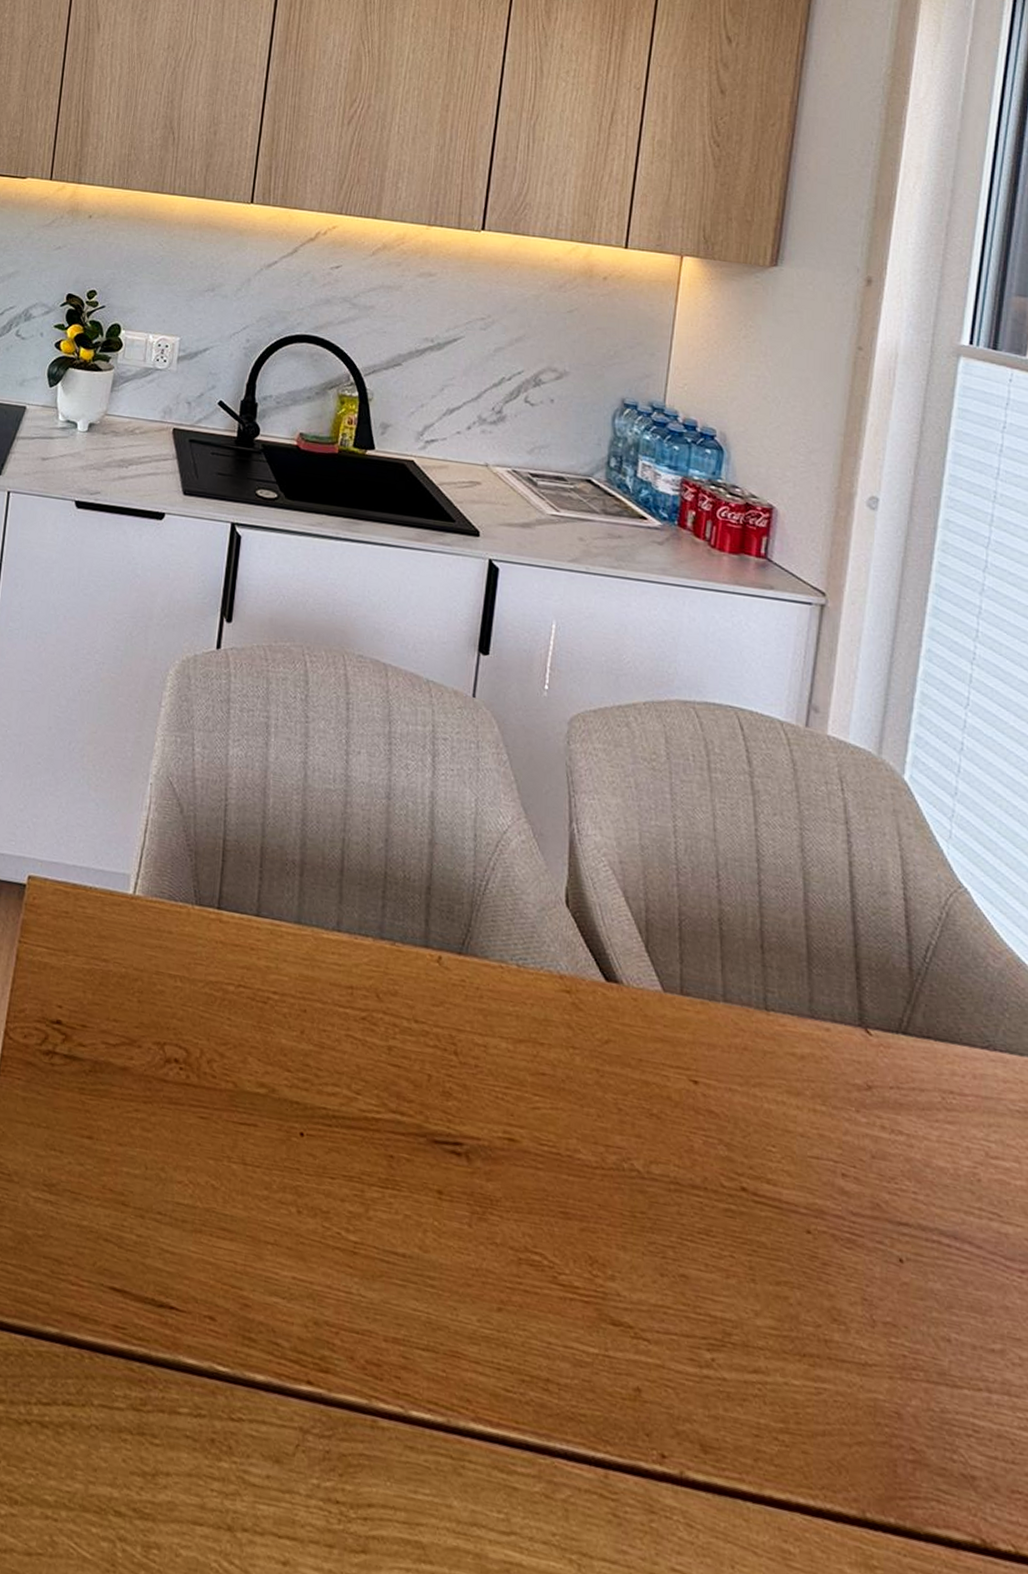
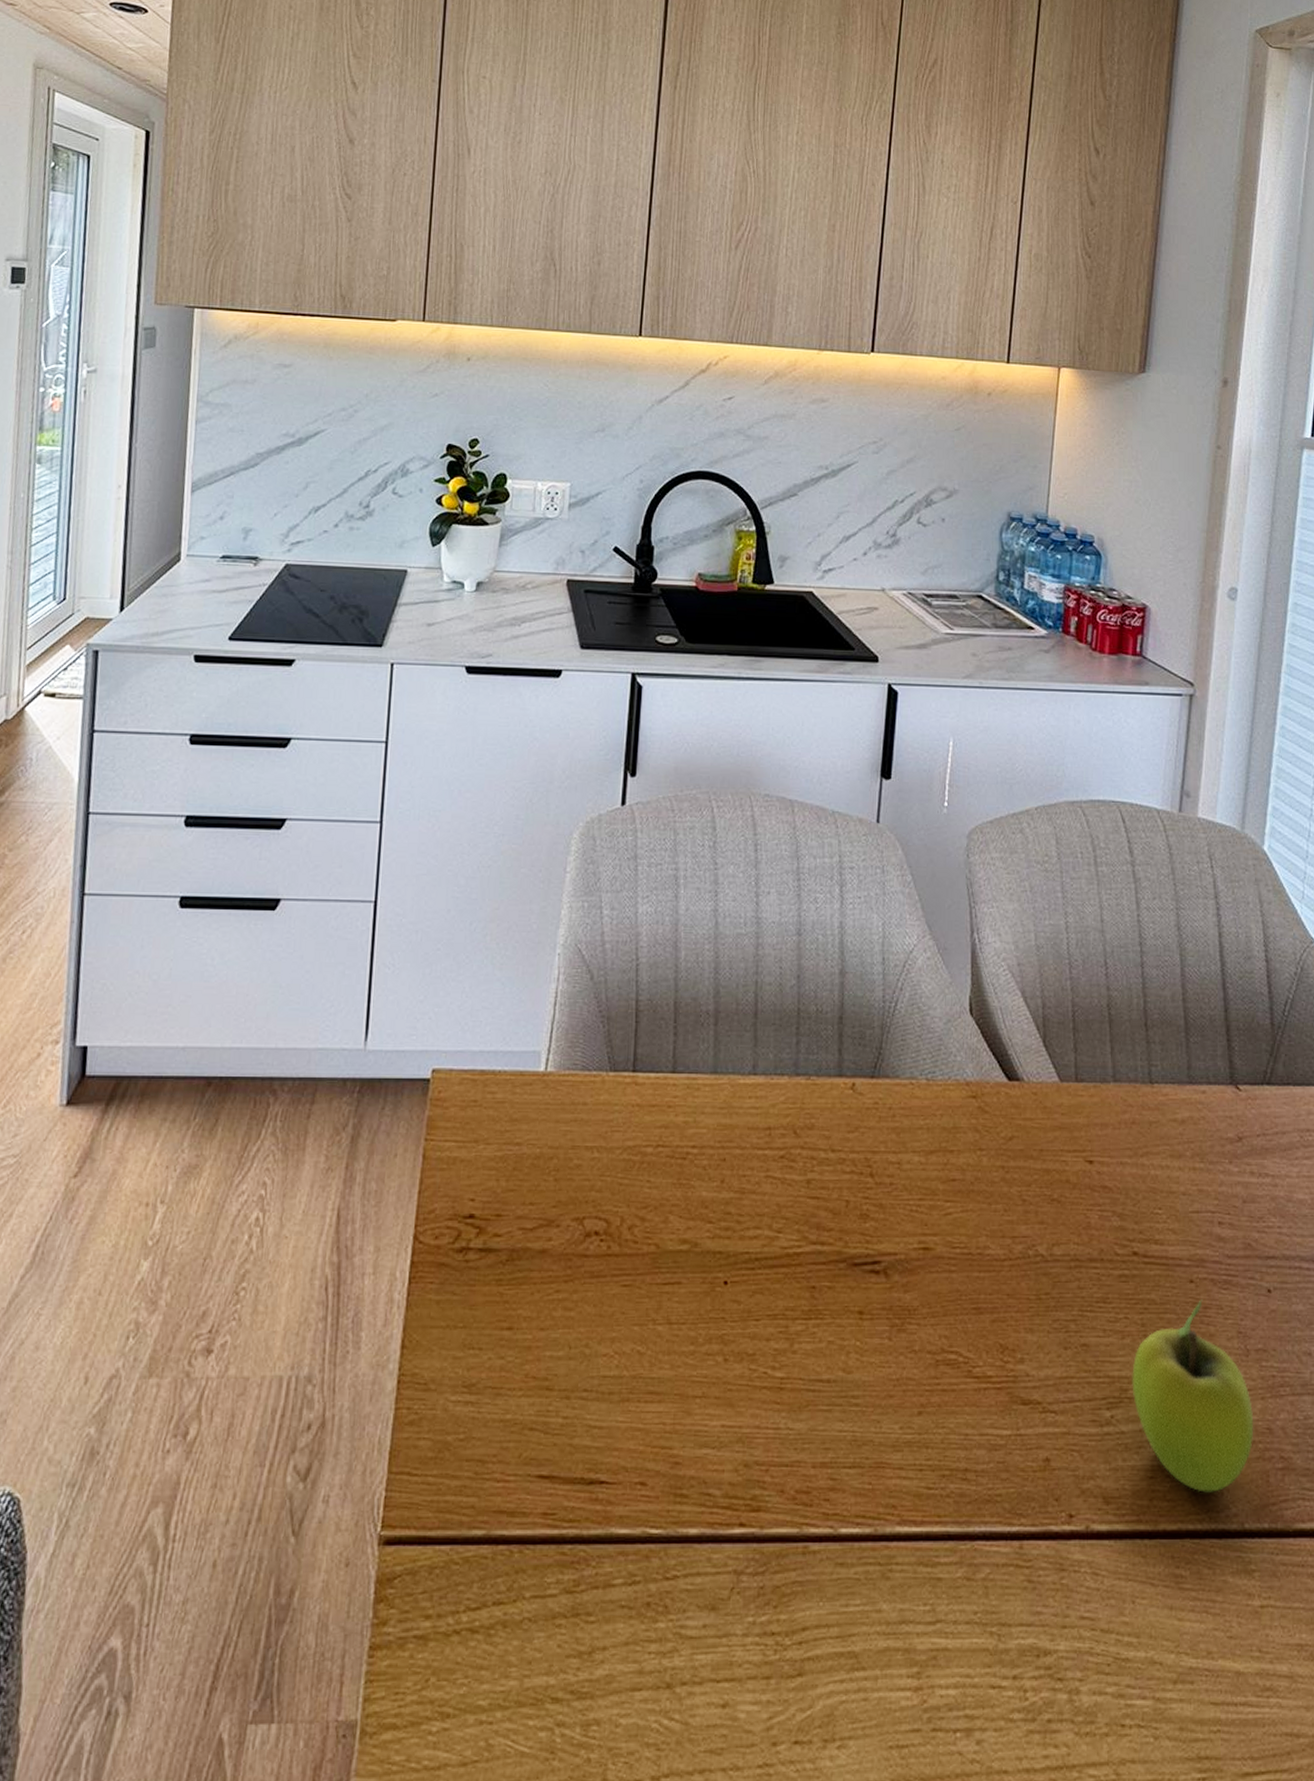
fruit: none [736,1254,880,1469] -> present [1132,1299,1254,1493]

